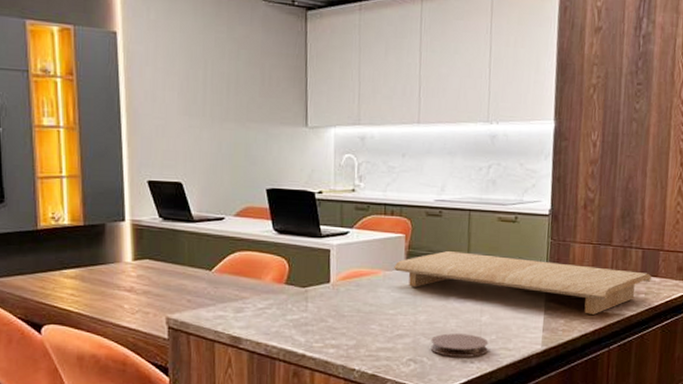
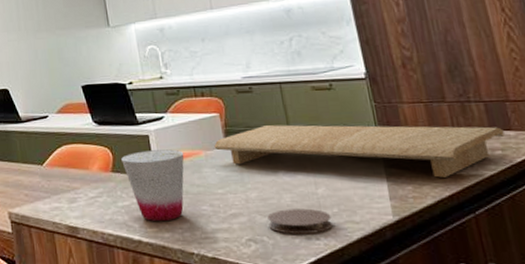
cup: none [297,265,363,338] -> present [121,149,184,222]

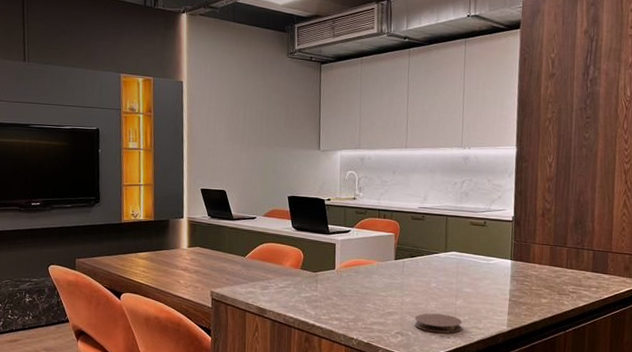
cup: present [121,149,184,222] -> none [310,255,361,312]
cutting board: present [214,124,505,178] -> none [385,247,602,303]

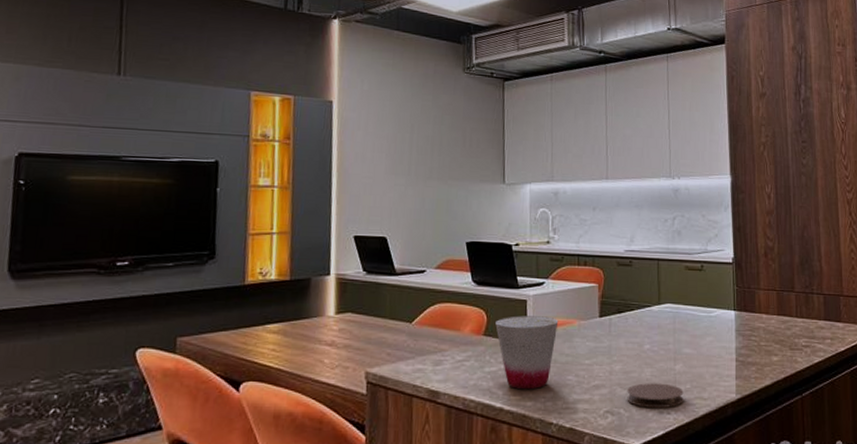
cup: none [310,255,361,312] -> present [495,316,559,390]

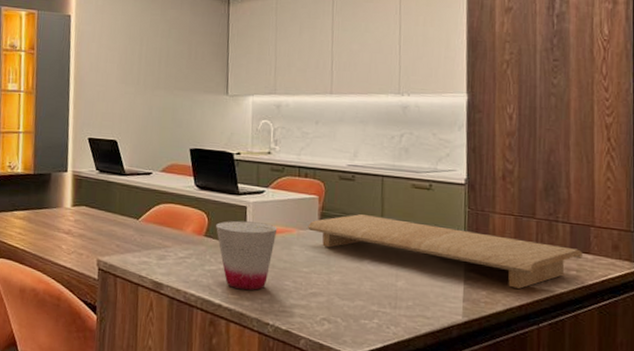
cutting board: none [588,300,835,361] -> present [308,214,583,289]
coaster: present [627,383,684,408] -> none [344,295,405,322]

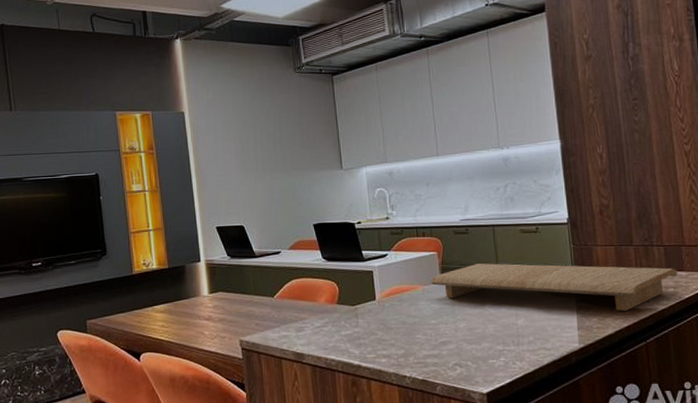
cup: present [216,220,278,290] -> none [347,284,404,349]

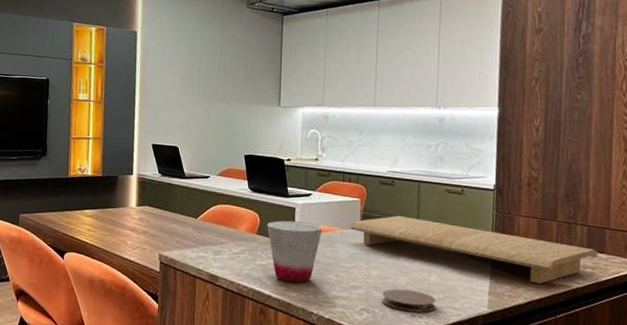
cup: none [347,284,404,349] -> present [267,220,323,283]
coaster: none [473,337,528,359] -> present [382,288,436,313]

